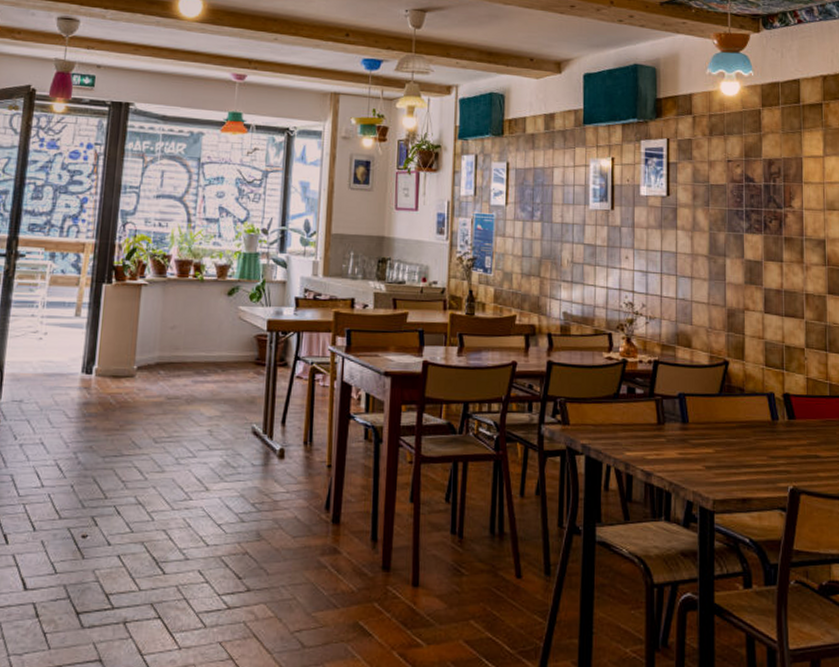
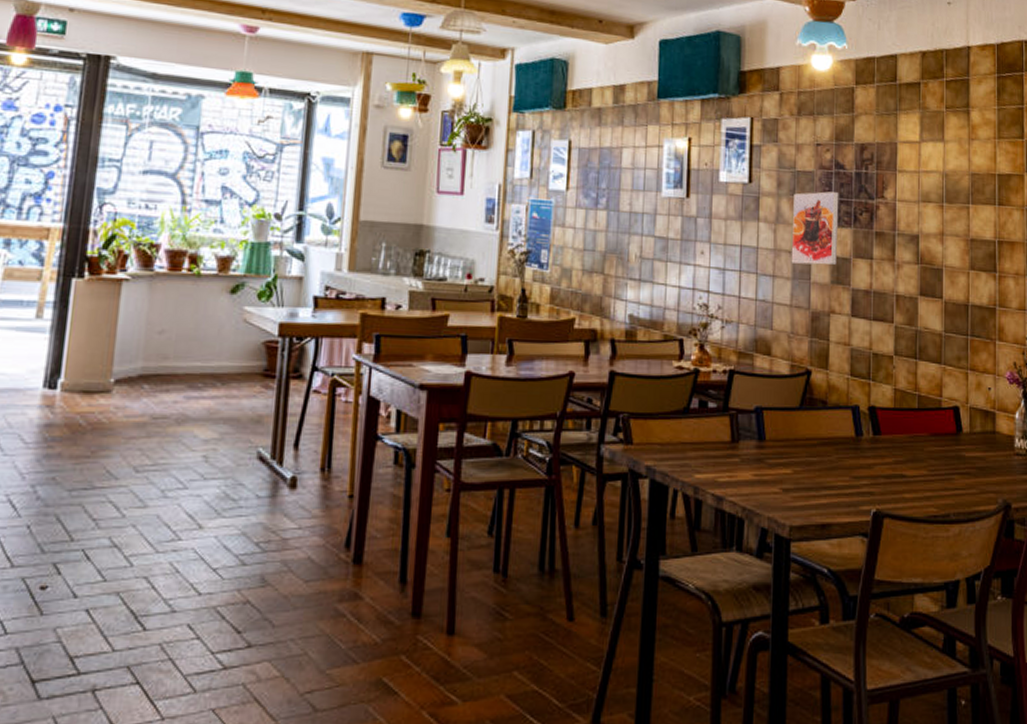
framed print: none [707,202,750,268] -> present [791,191,839,265]

